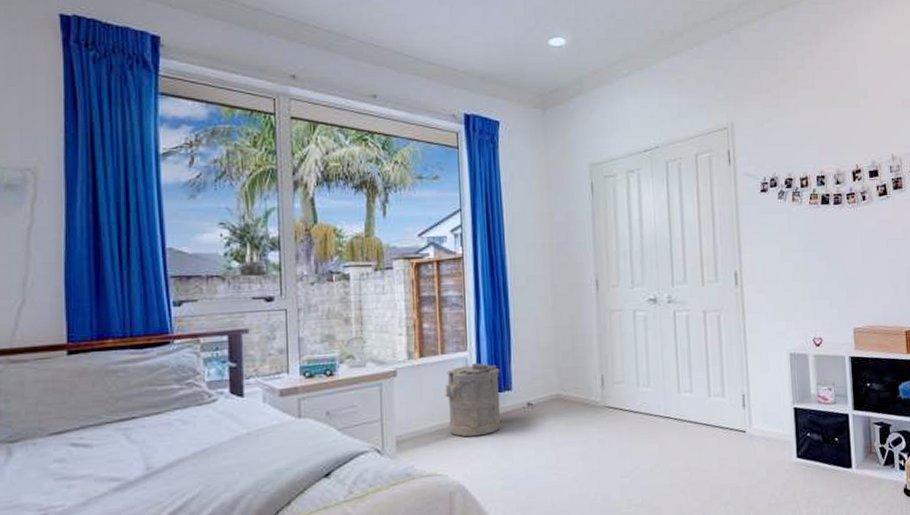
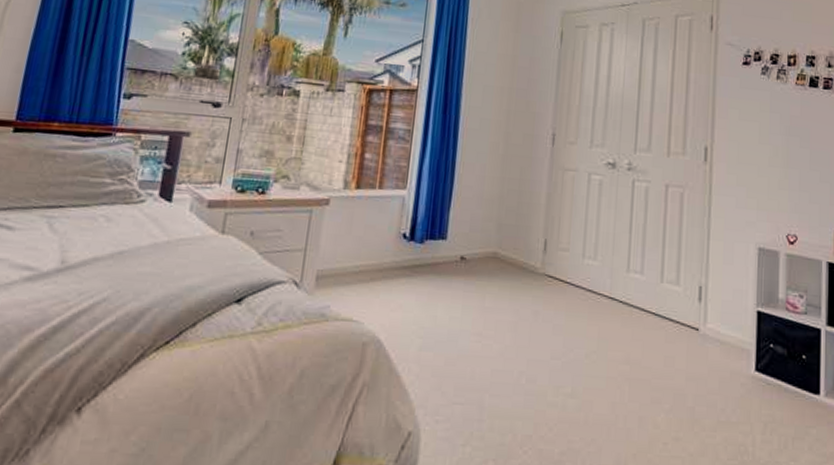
laundry hamper: present [445,363,501,437] -> none [373,204,437,285]

